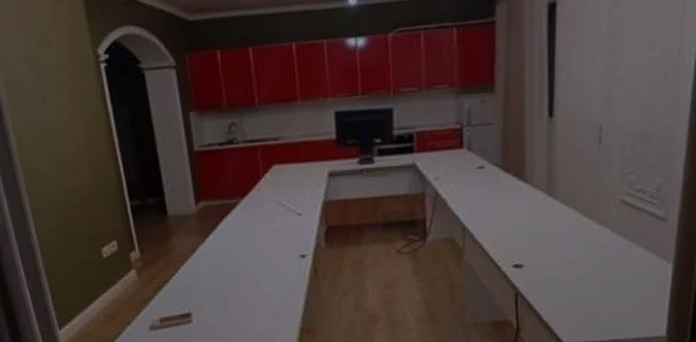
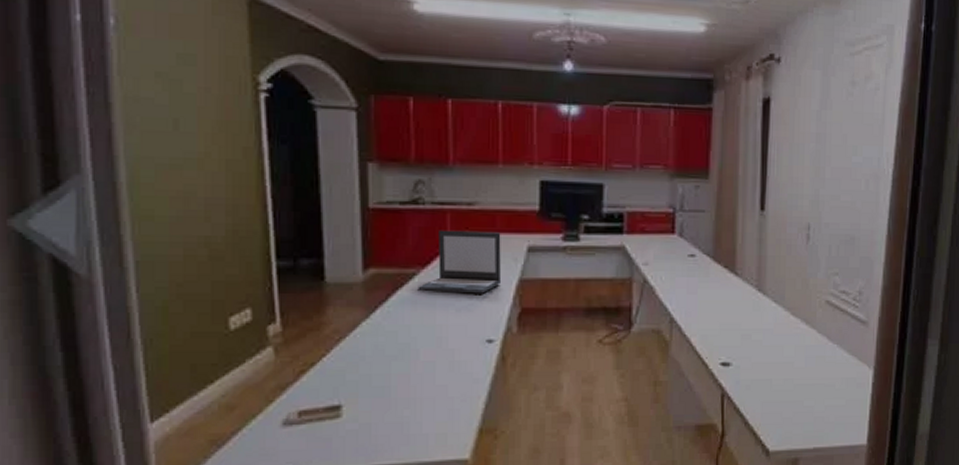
laptop: none [240,162,309,218] -> present [418,230,502,294]

